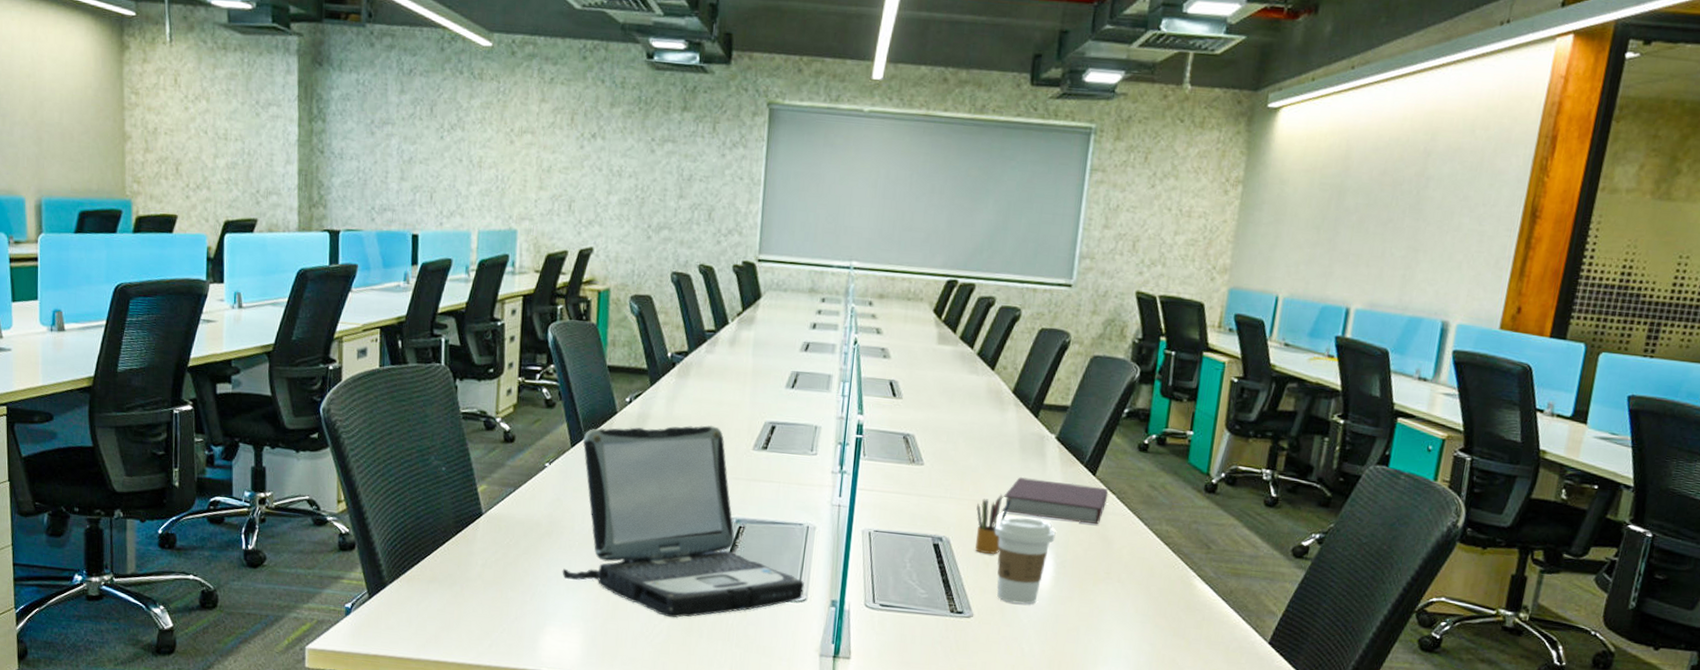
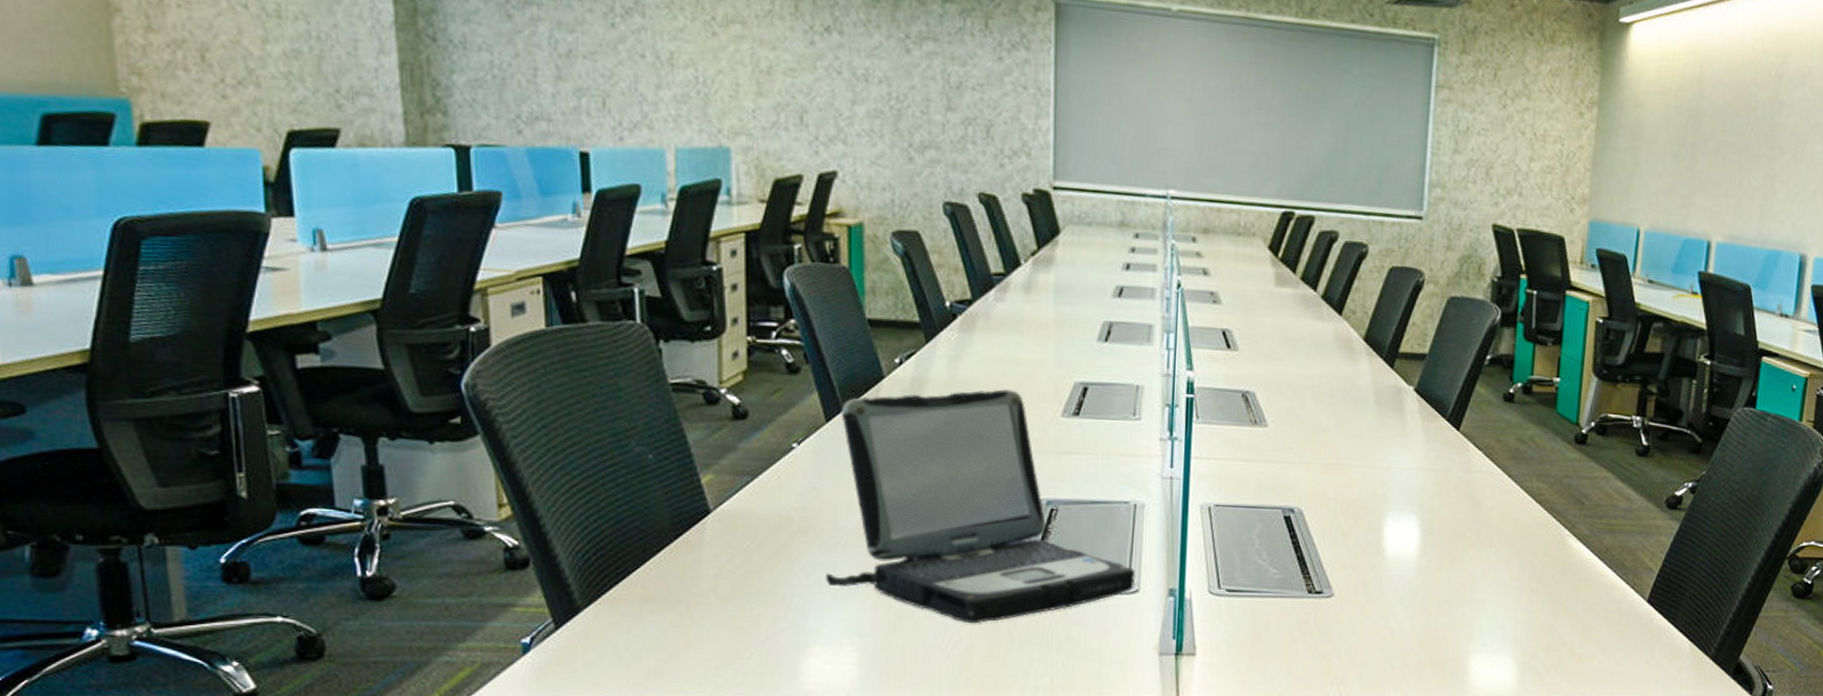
pencil box: present [975,493,1012,554] -> none [1331,455,1370,524]
coffee cup: present [994,516,1056,605] -> none [1352,480,1420,578]
notebook: present [1002,476,1109,524] -> none [1359,435,1475,484]

